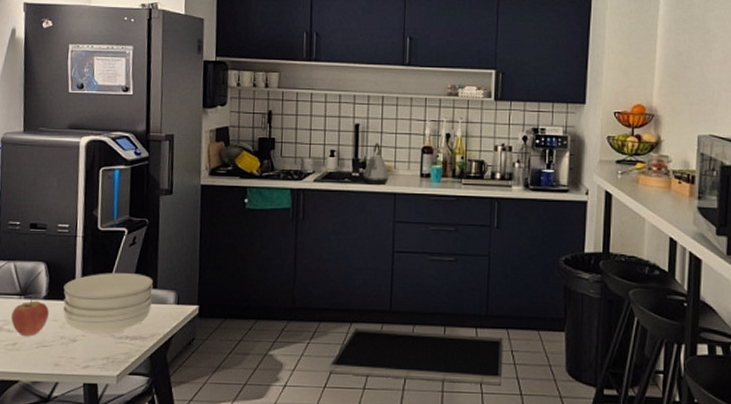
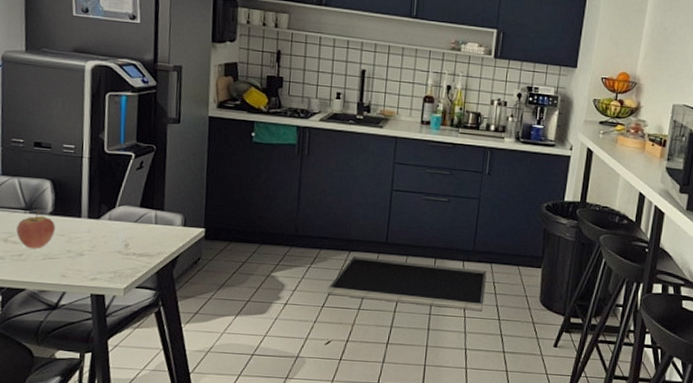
bowl: present [63,273,154,336] -> none [69,193,161,252]
kettle: present [362,142,390,185] -> none [366,88,392,129]

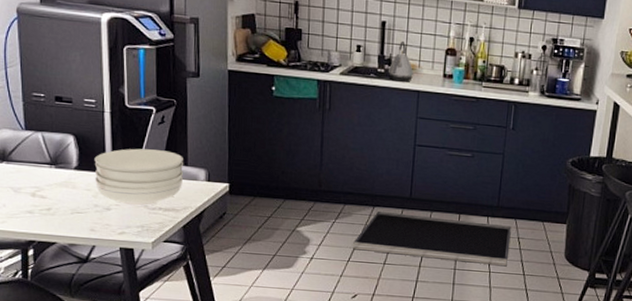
fruit: present [16,210,55,249] -> none [43,165,81,204]
bowl: none [69,193,161,252] -> present [94,148,184,206]
kettle: none [366,88,392,129] -> present [387,40,414,82]

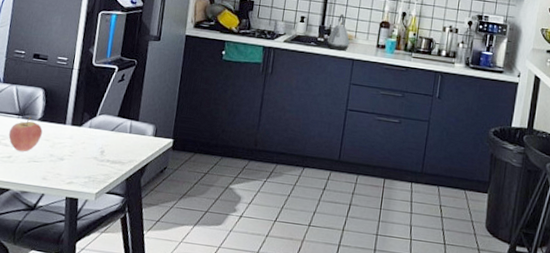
fruit: none [43,165,81,204] -> present [8,116,43,152]
bowl: present [94,148,184,206] -> none [54,103,136,158]
floor mat: present [353,211,511,267] -> none [281,172,434,235]

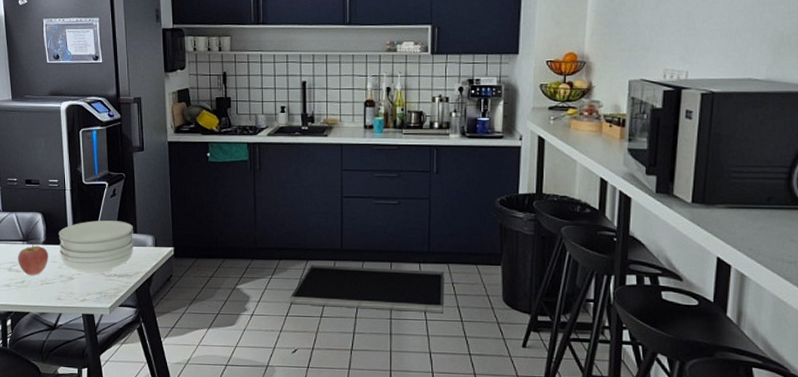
bowl: none [54,103,136,158] -> present [58,221,134,274]
floor mat: none [281,172,434,235] -> present [290,265,444,314]
kettle: present [326,13,350,51] -> none [311,97,336,137]

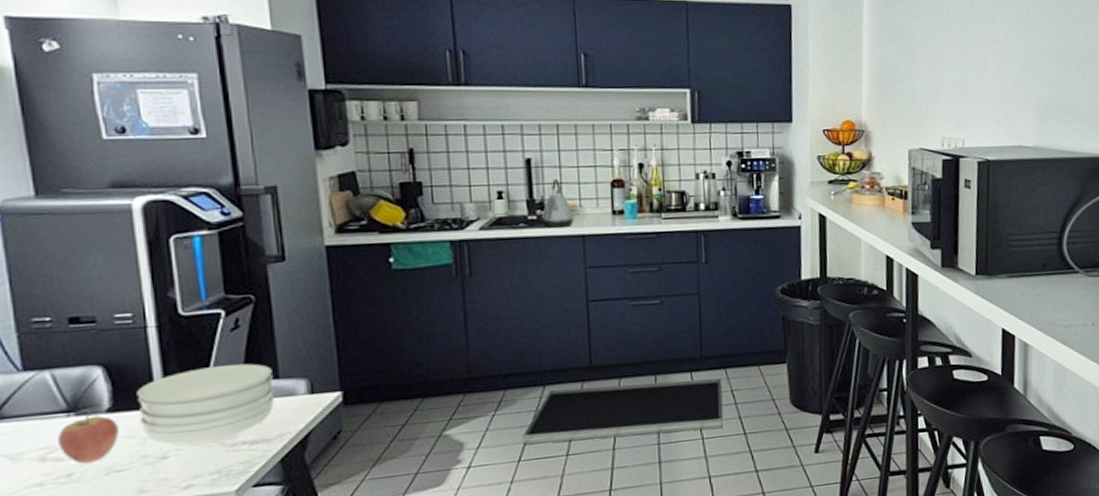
kettle: none [311,97,336,137] -> present [541,178,575,228]

